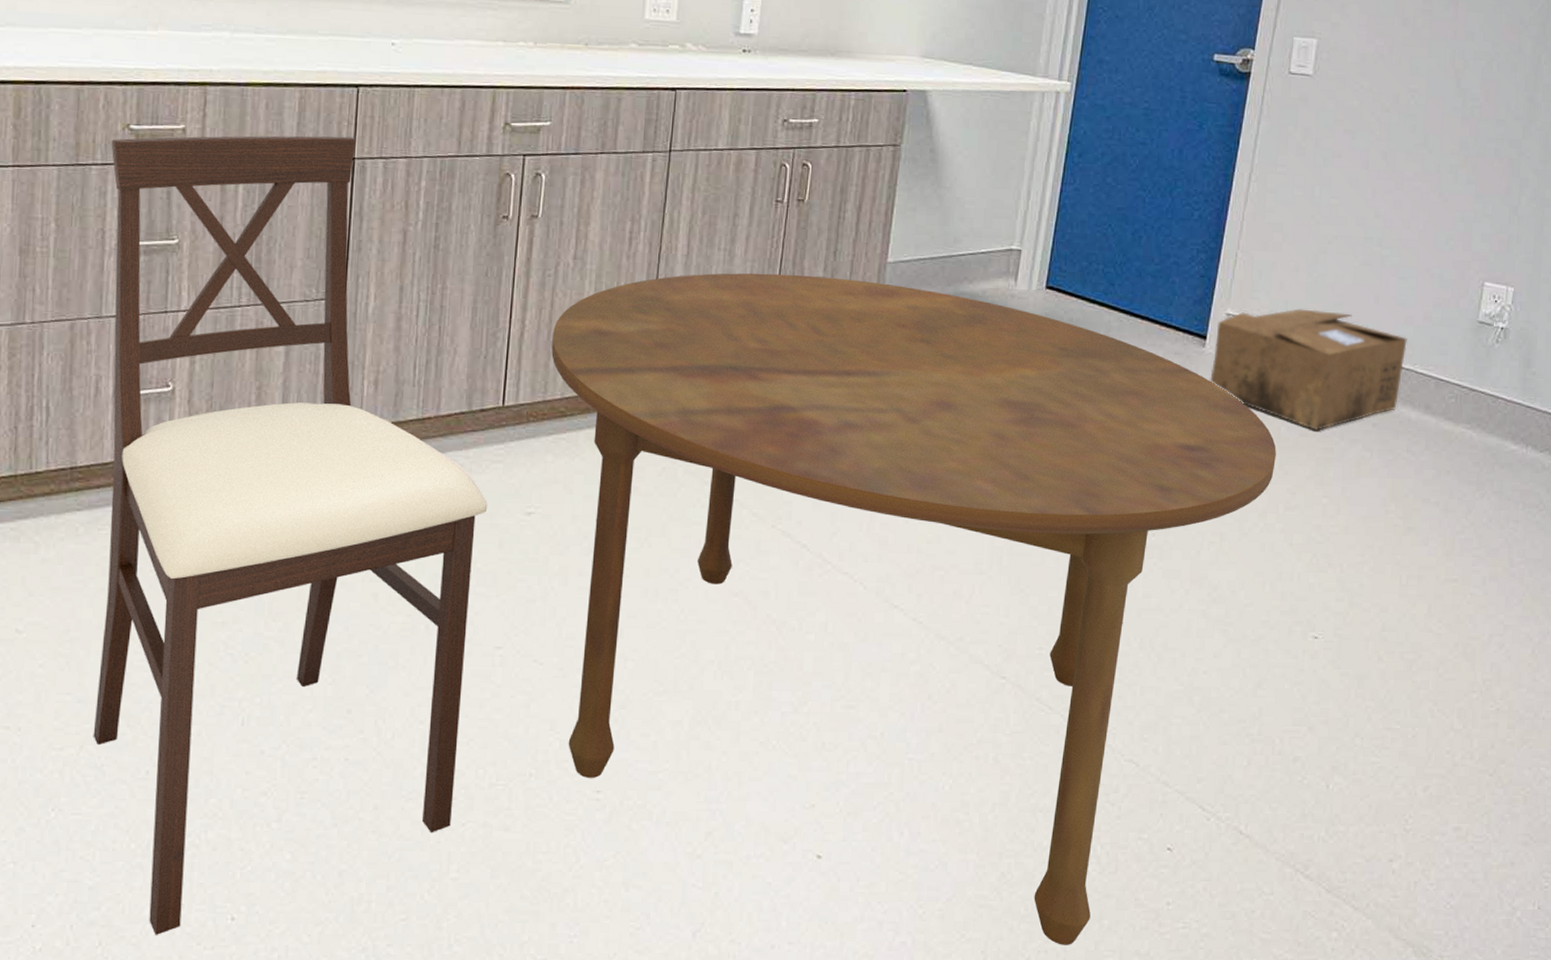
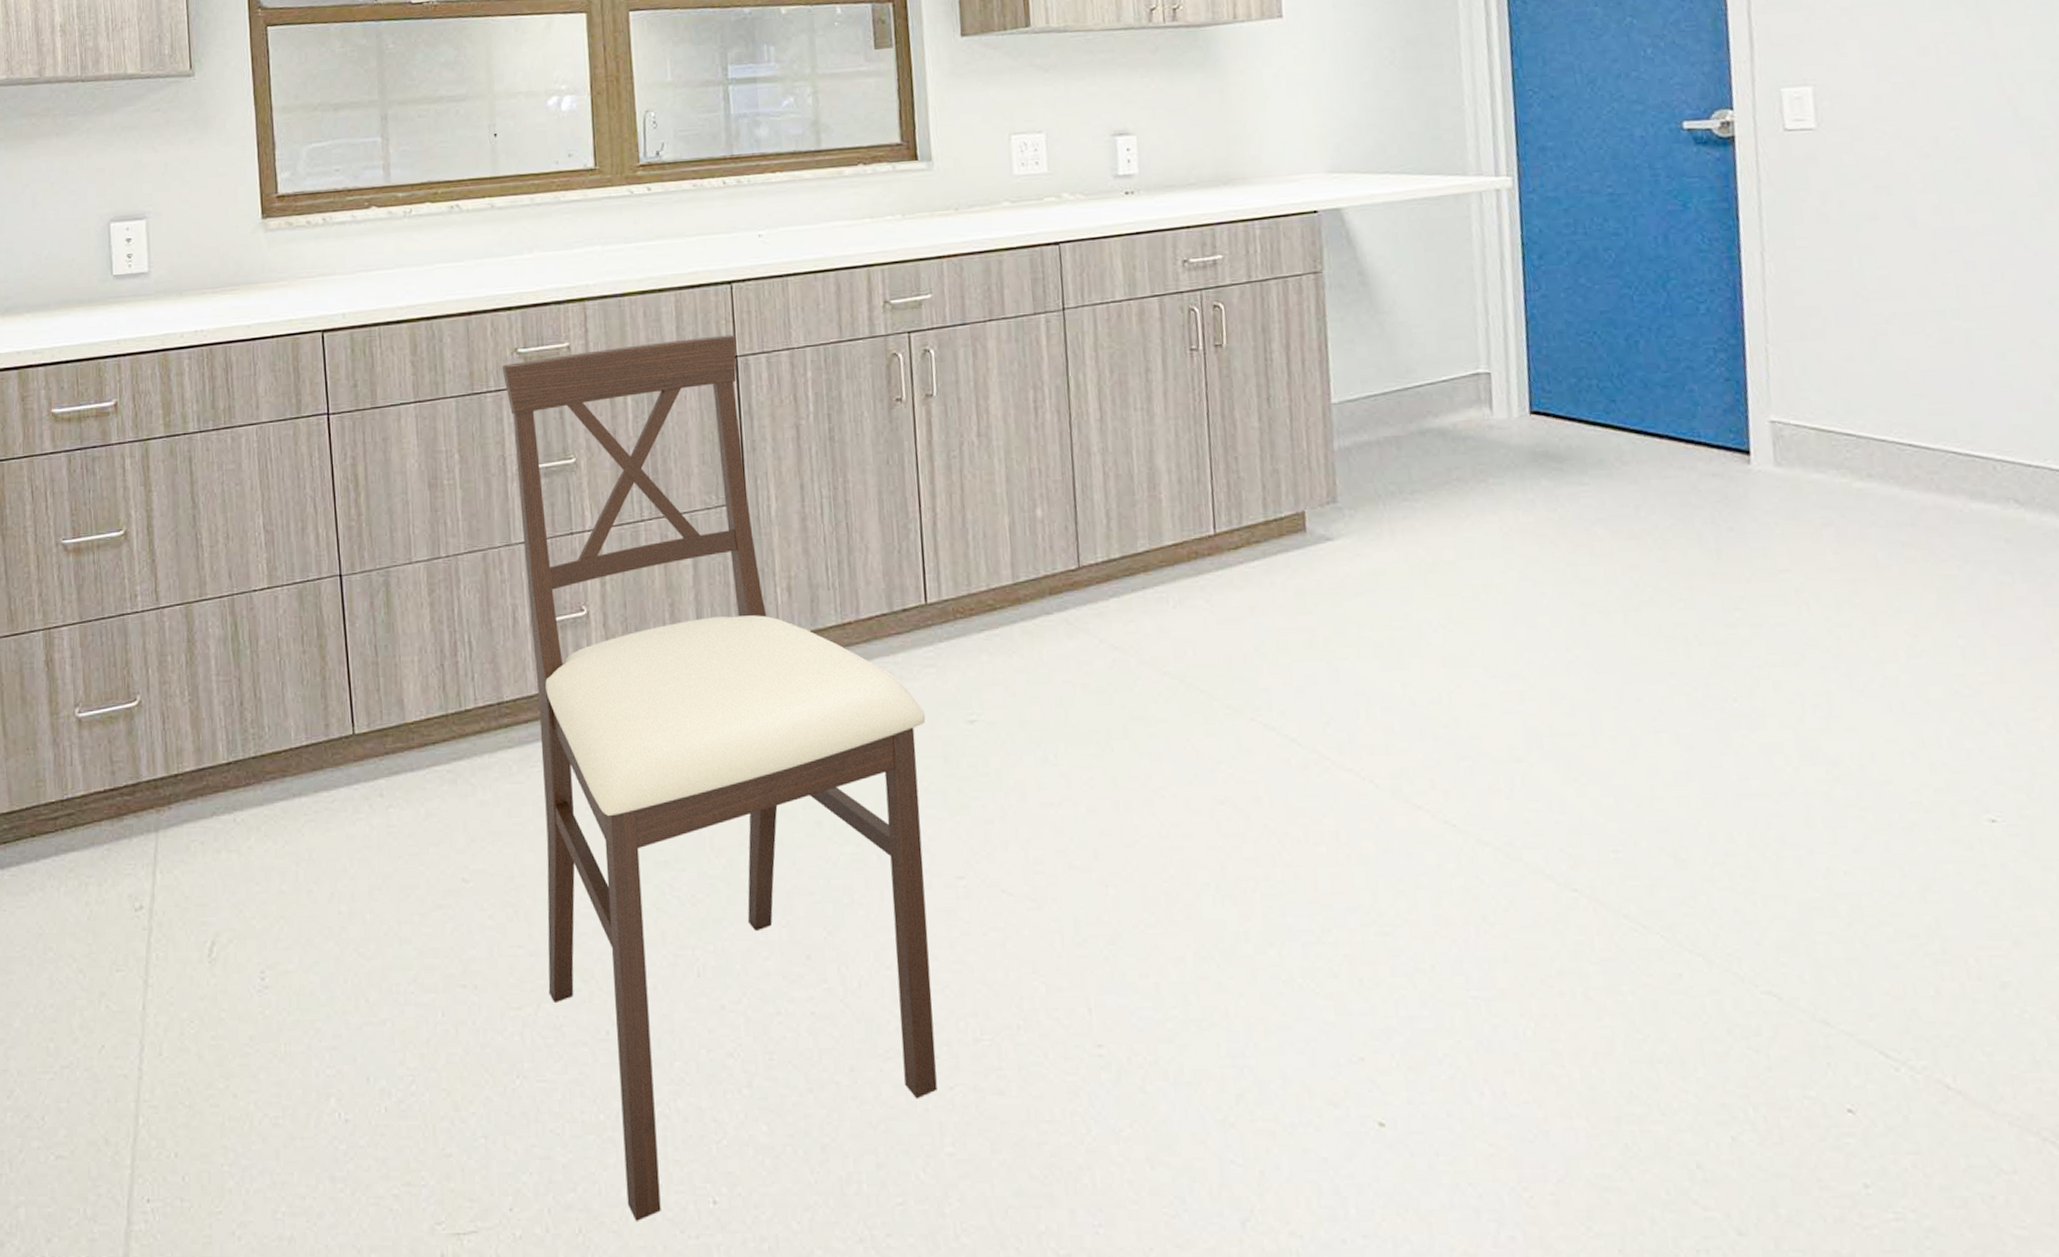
dining table: present [551,273,1277,945] -> none [967,427,1882,1243]
cardboard box: present [1210,309,1407,431] -> none [1761,404,2033,555]

